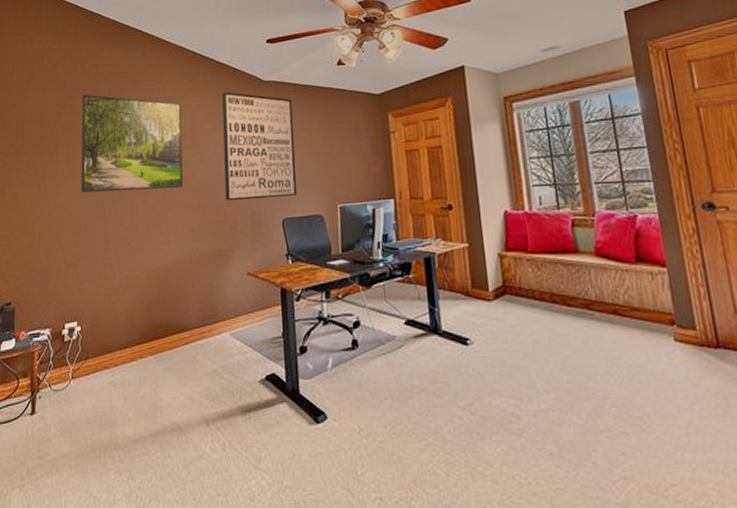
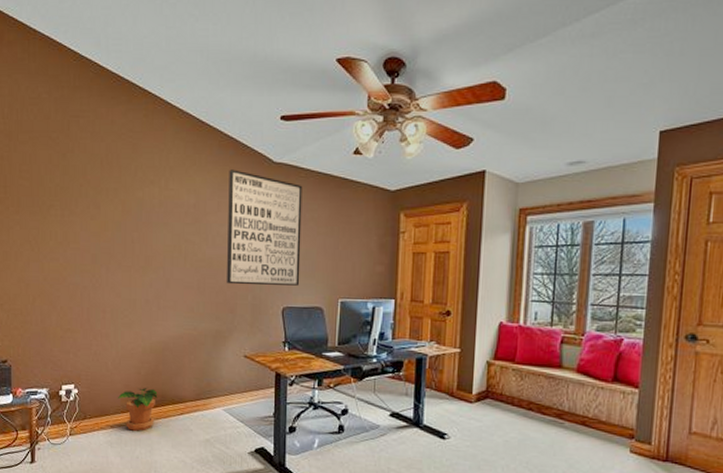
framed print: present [81,94,184,193] -> none [76,153,185,266]
potted plant: none [121,317,162,367] -> present [118,387,158,431]

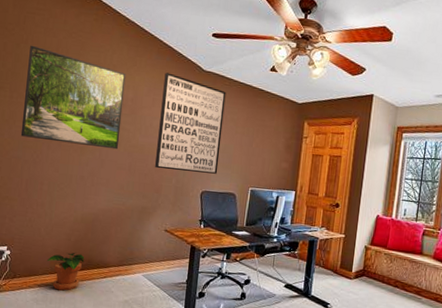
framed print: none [76,153,185,266] -> present [20,45,126,150]

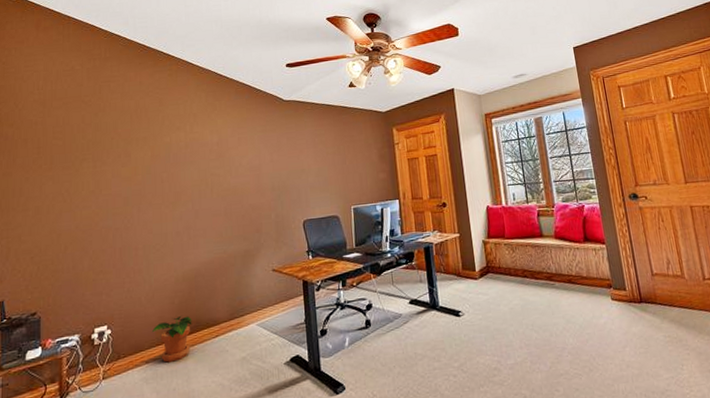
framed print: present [20,45,126,150] -> none [108,111,211,205]
wall art: present [155,72,226,174] -> none [246,110,316,207]

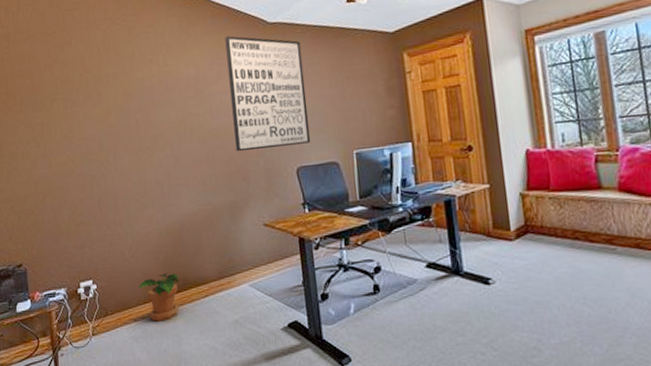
wall art: none [246,110,316,207] -> present [225,36,311,152]

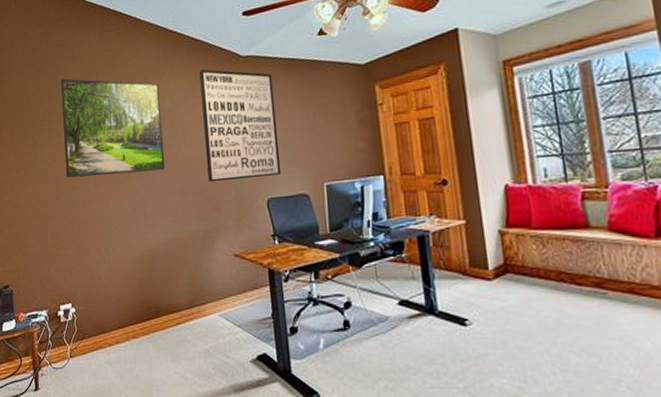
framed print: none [74,44,191,150] -> present [61,78,166,178]
potted plant: present [138,272,180,322] -> none [114,298,152,347]

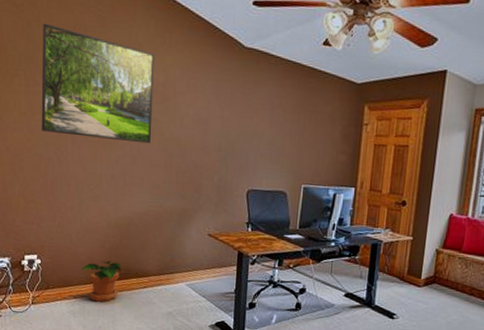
potted plant: none [114,298,152,347] -> present [82,260,122,302]
wall art: present [199,69,282,183] -> none [194,51,272,170]

